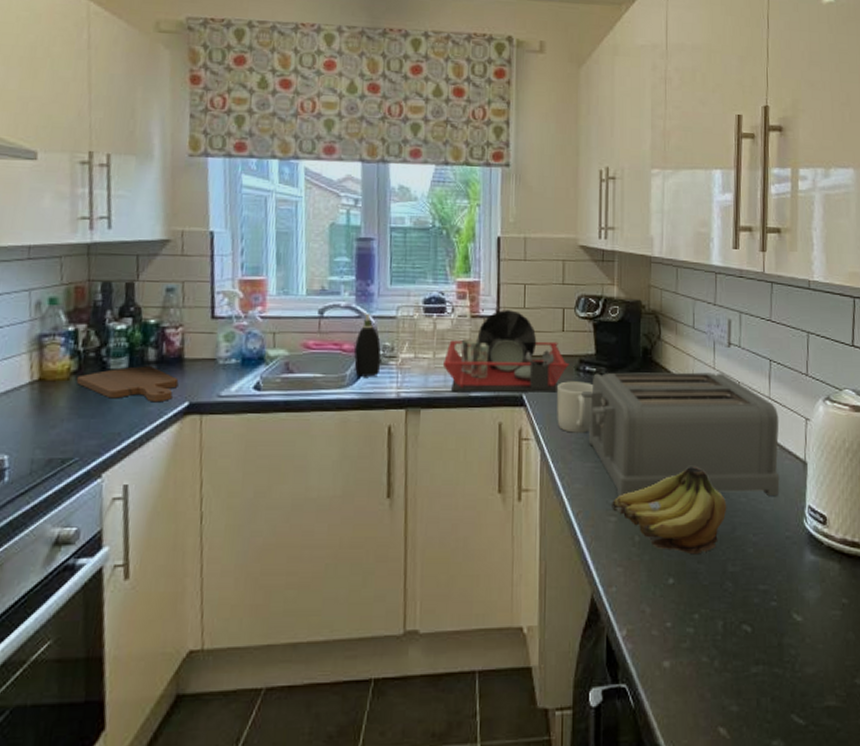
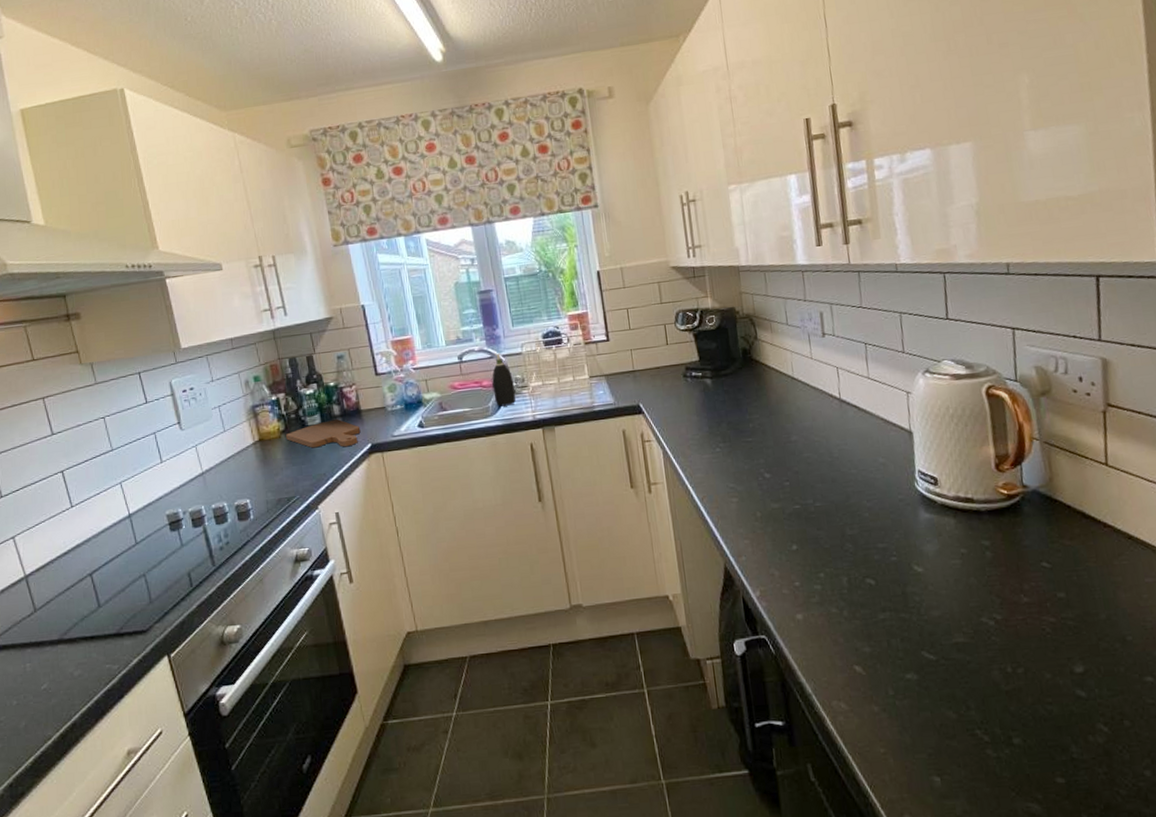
dish rack: present [442,310,569,393] -> none [567,333,677,409]
mug: present [557,381,593,433] -> none [669,385,705,431]
toaster: present [581,372,780,497] -> none [691,361,888,481]
fruit: present [610,465,727,555] -> none [731,446,839,523]

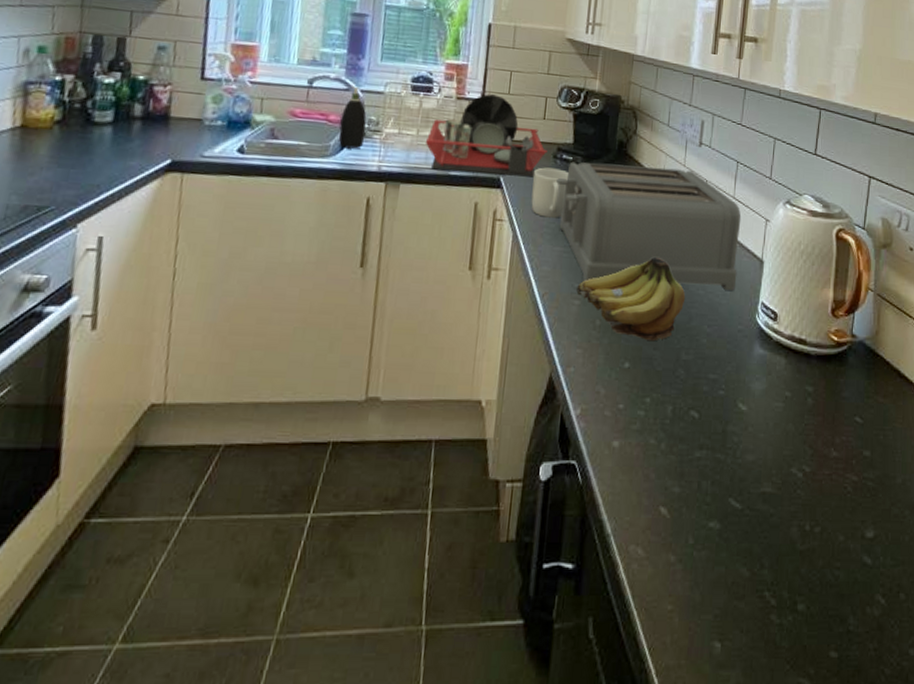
cutting board: present [285,418,361,448] -> none [59,120,163,158]
dish rack: none [567,333,677,409] -> present [425,94,547,178]
mug: none [669,385,705,431] -> present [531,167,568,218]
toaster: none [691,361,888,481] -> present [556,161,742,290]
fruit: none [731,446,839,523] -> present [575,256,686,342]

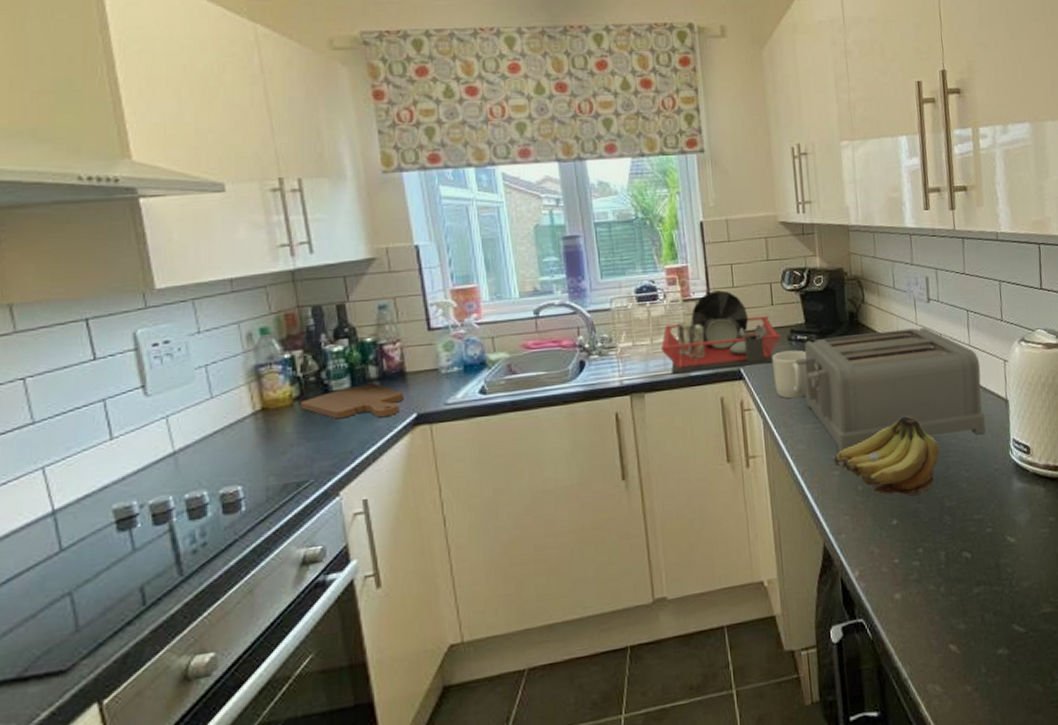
cutting board: none [59,120,163,158] -> present [299,382,404,420]
soap dispenser: present [338,86,367,149] -> none [573,308,602,370]

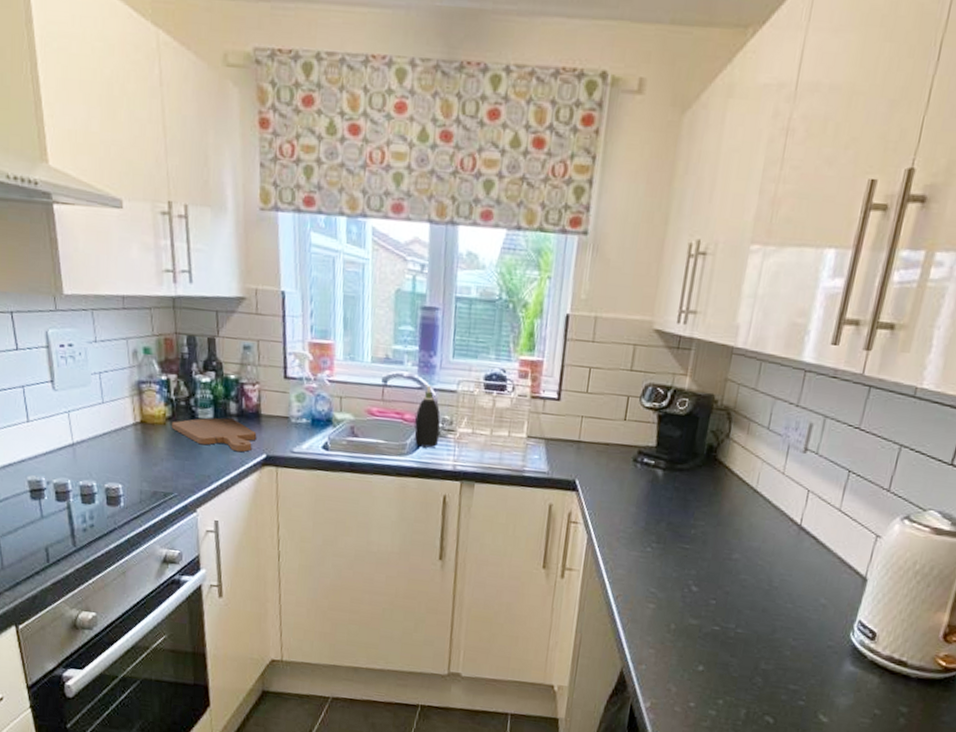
soap dispenser: none [573,308,602,370] -> present [414,384,441,448]
dish rack: present [660,290,781,374] -> none [498,392,627,481]
mug: present [772,350,809,399] -> none [607,471,649,524]
toaster: present [795,327,986,452] -> none [635,466,847,607]
fruit: present [833,415,940,496] -> none [651,567,771,649]

